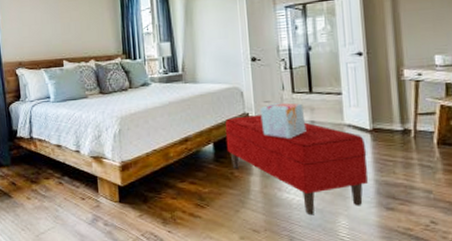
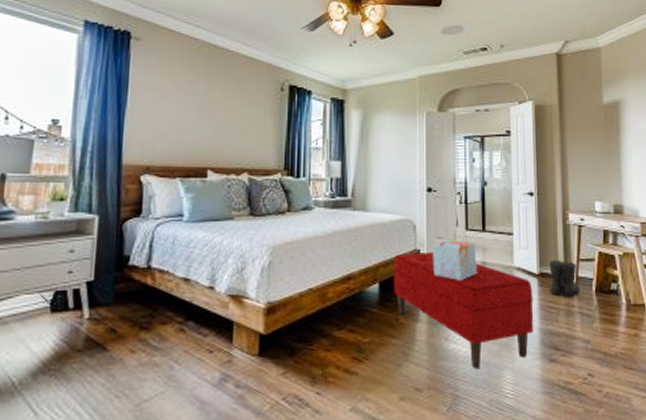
boots: none [383,115,419,151] -> present [549,259,580,298]

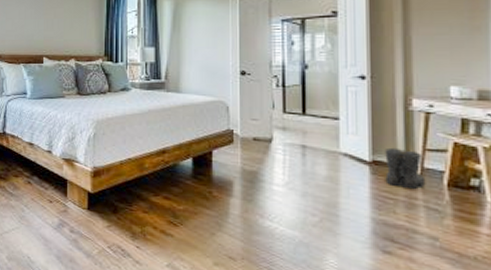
bench: present [393,252,534,368] -> none [206,132,364,248]
decorative box: present [432,240,477,280] -> none [246,122,296,162]

